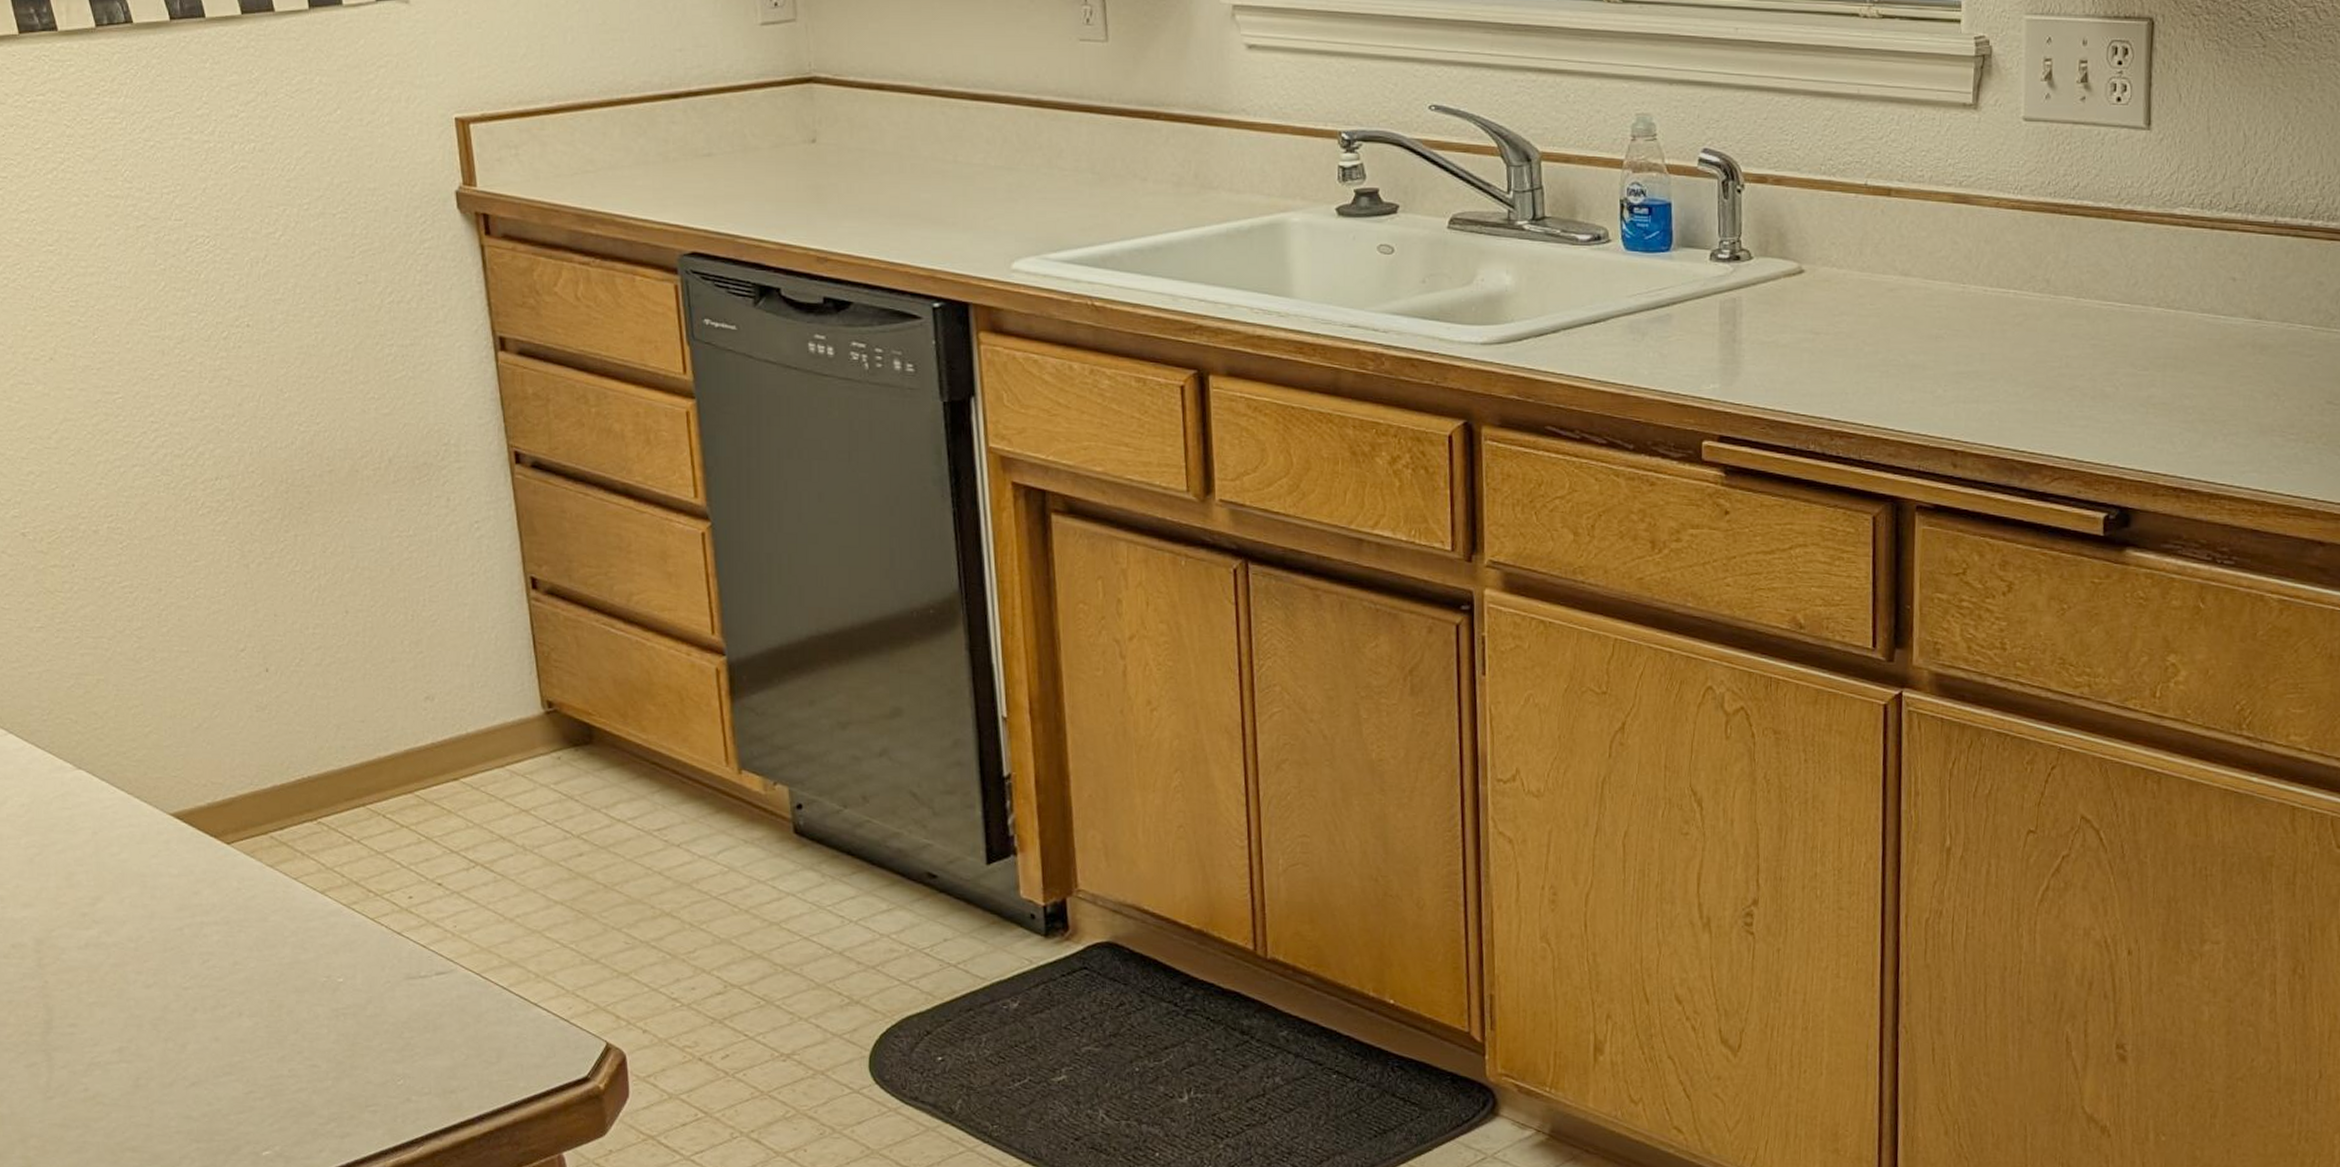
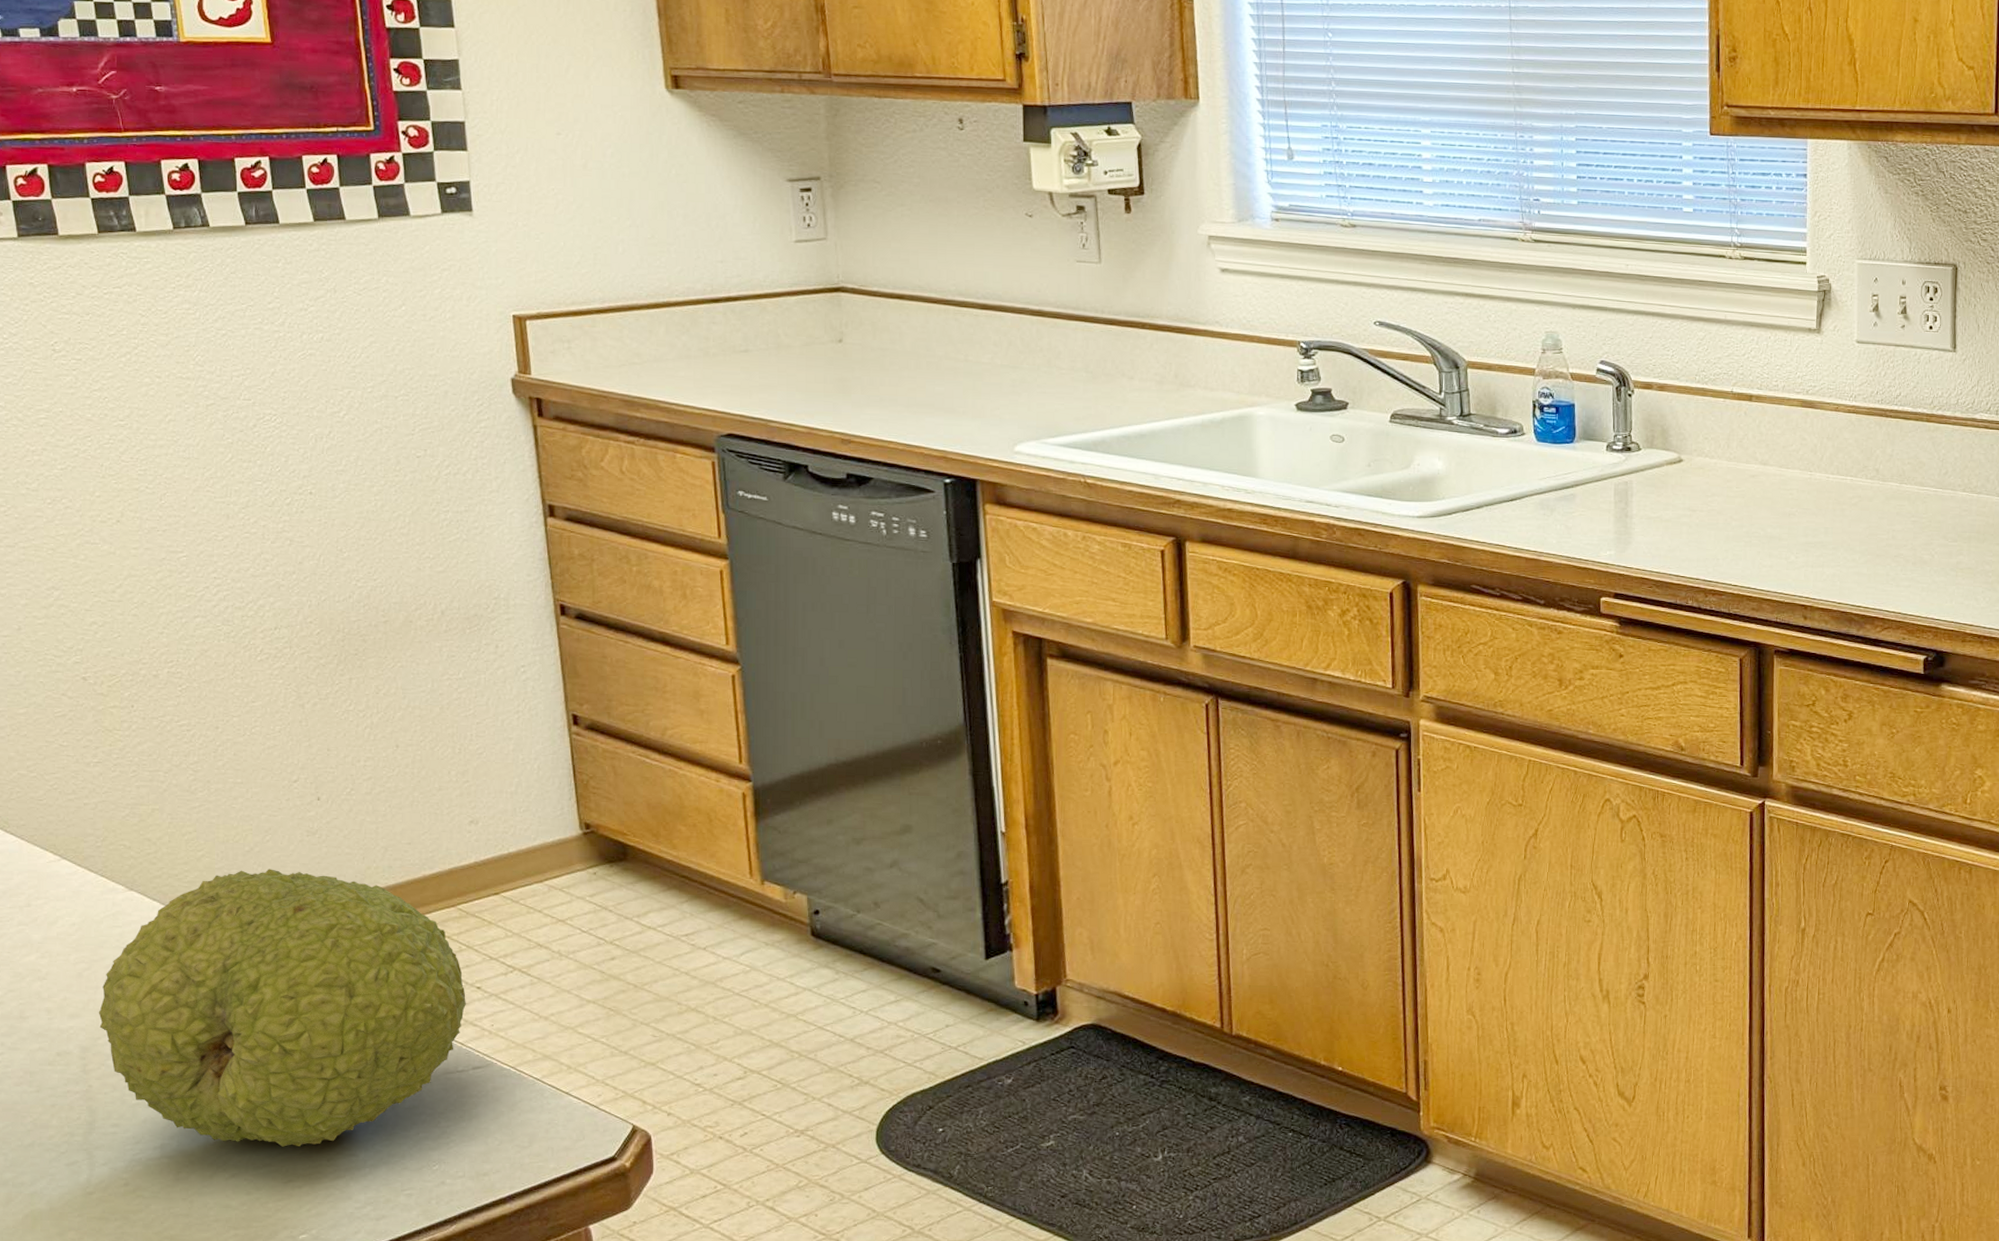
fruit: none [51,747,427,1055] -> present [98,869,466,1147]

